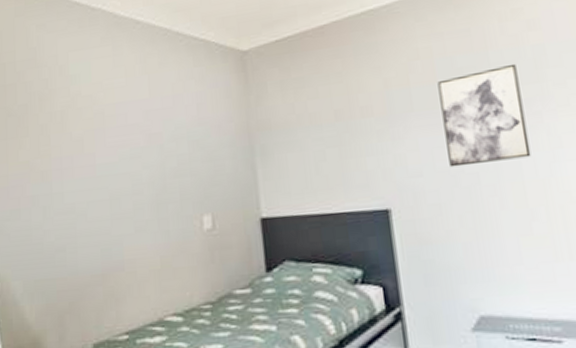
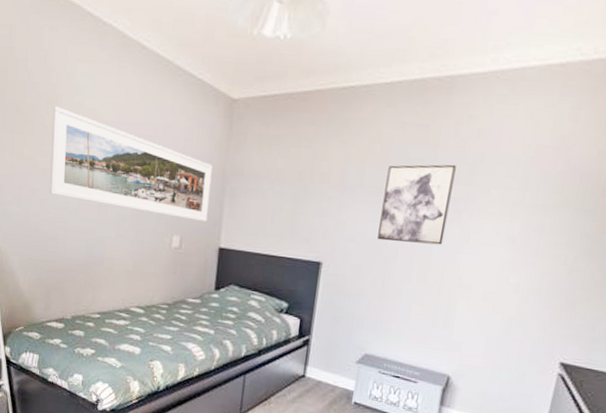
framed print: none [46,101,240,199] -> present [49,106,213,222]

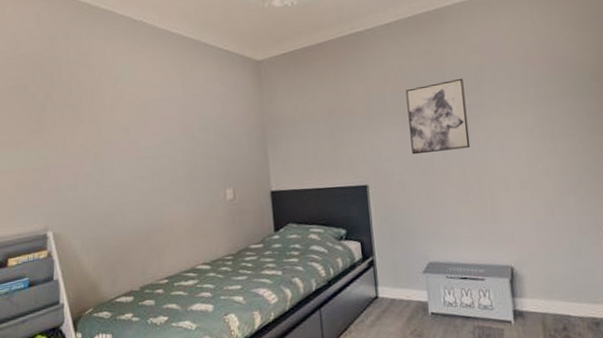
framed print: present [49,106,213,222] -> none [97,96,255,175]

